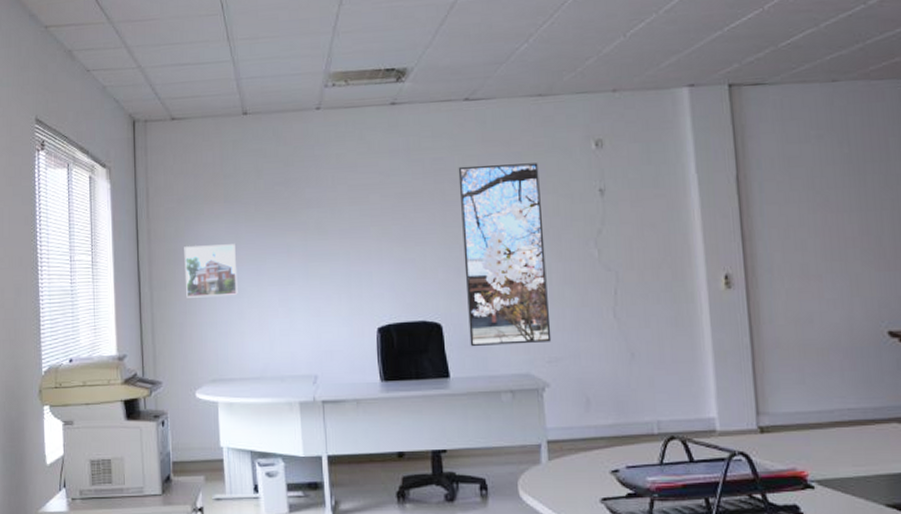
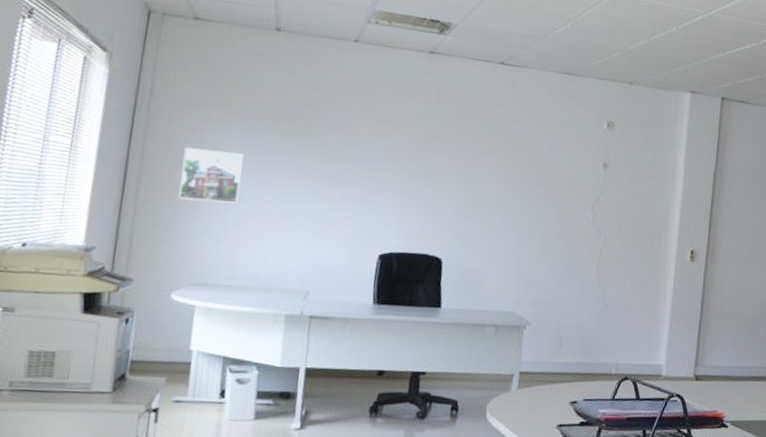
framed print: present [458,163,552,347] -> none [465,121,556,287]

